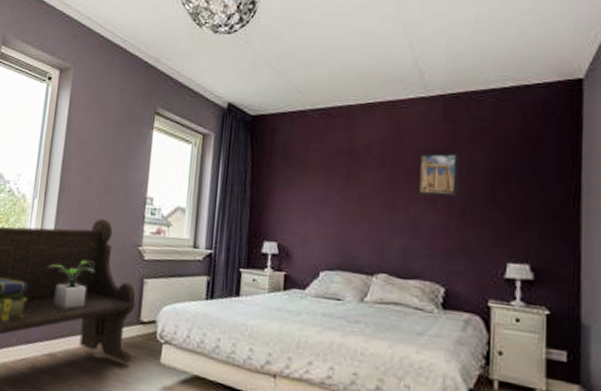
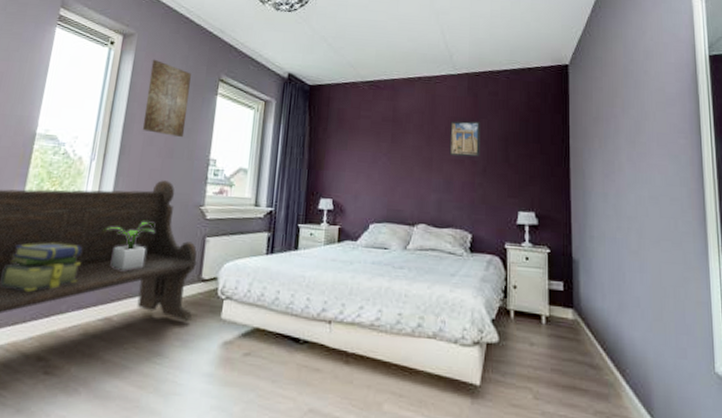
wall art: none [80,93,127,175] -> present [142,59,191,138]

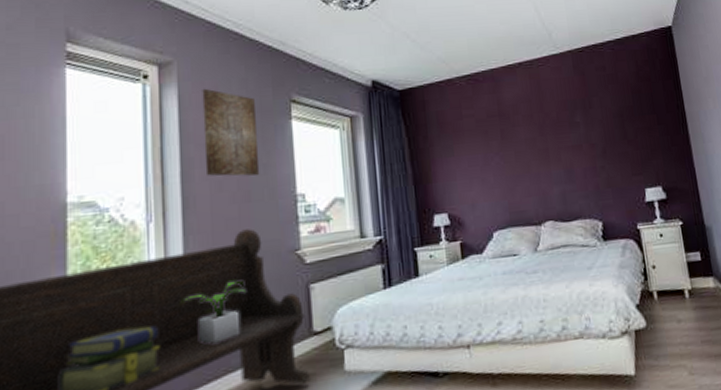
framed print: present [449,121,481,157] -> none [561,100,597,143]

